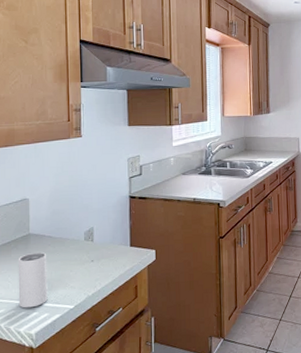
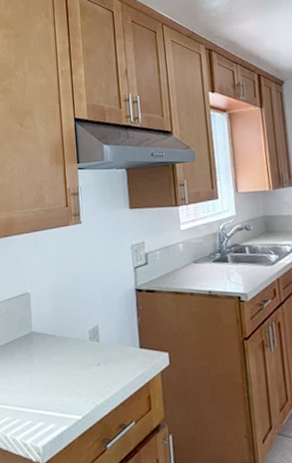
mug: present [18,252,48,308] -> none [21,352,54,417]

